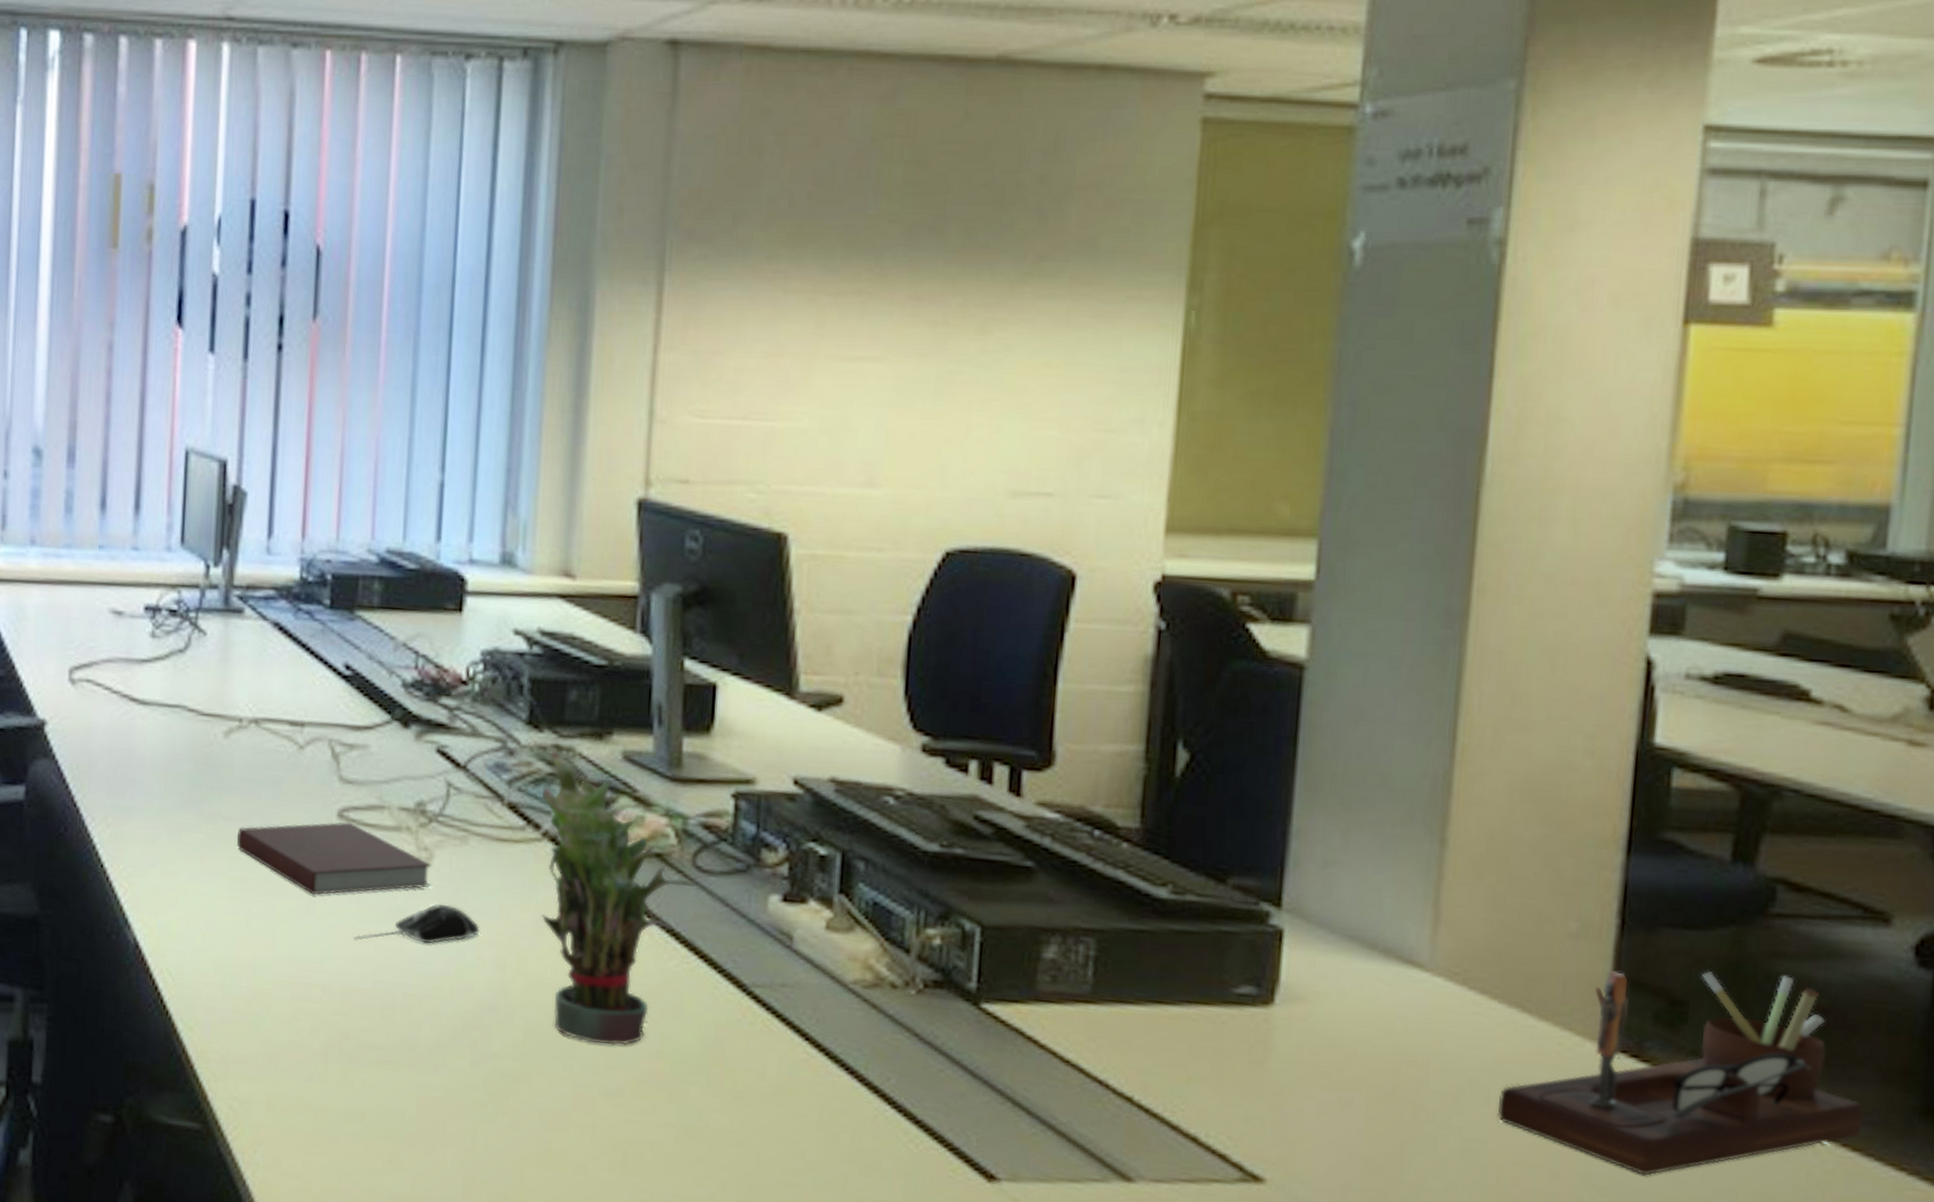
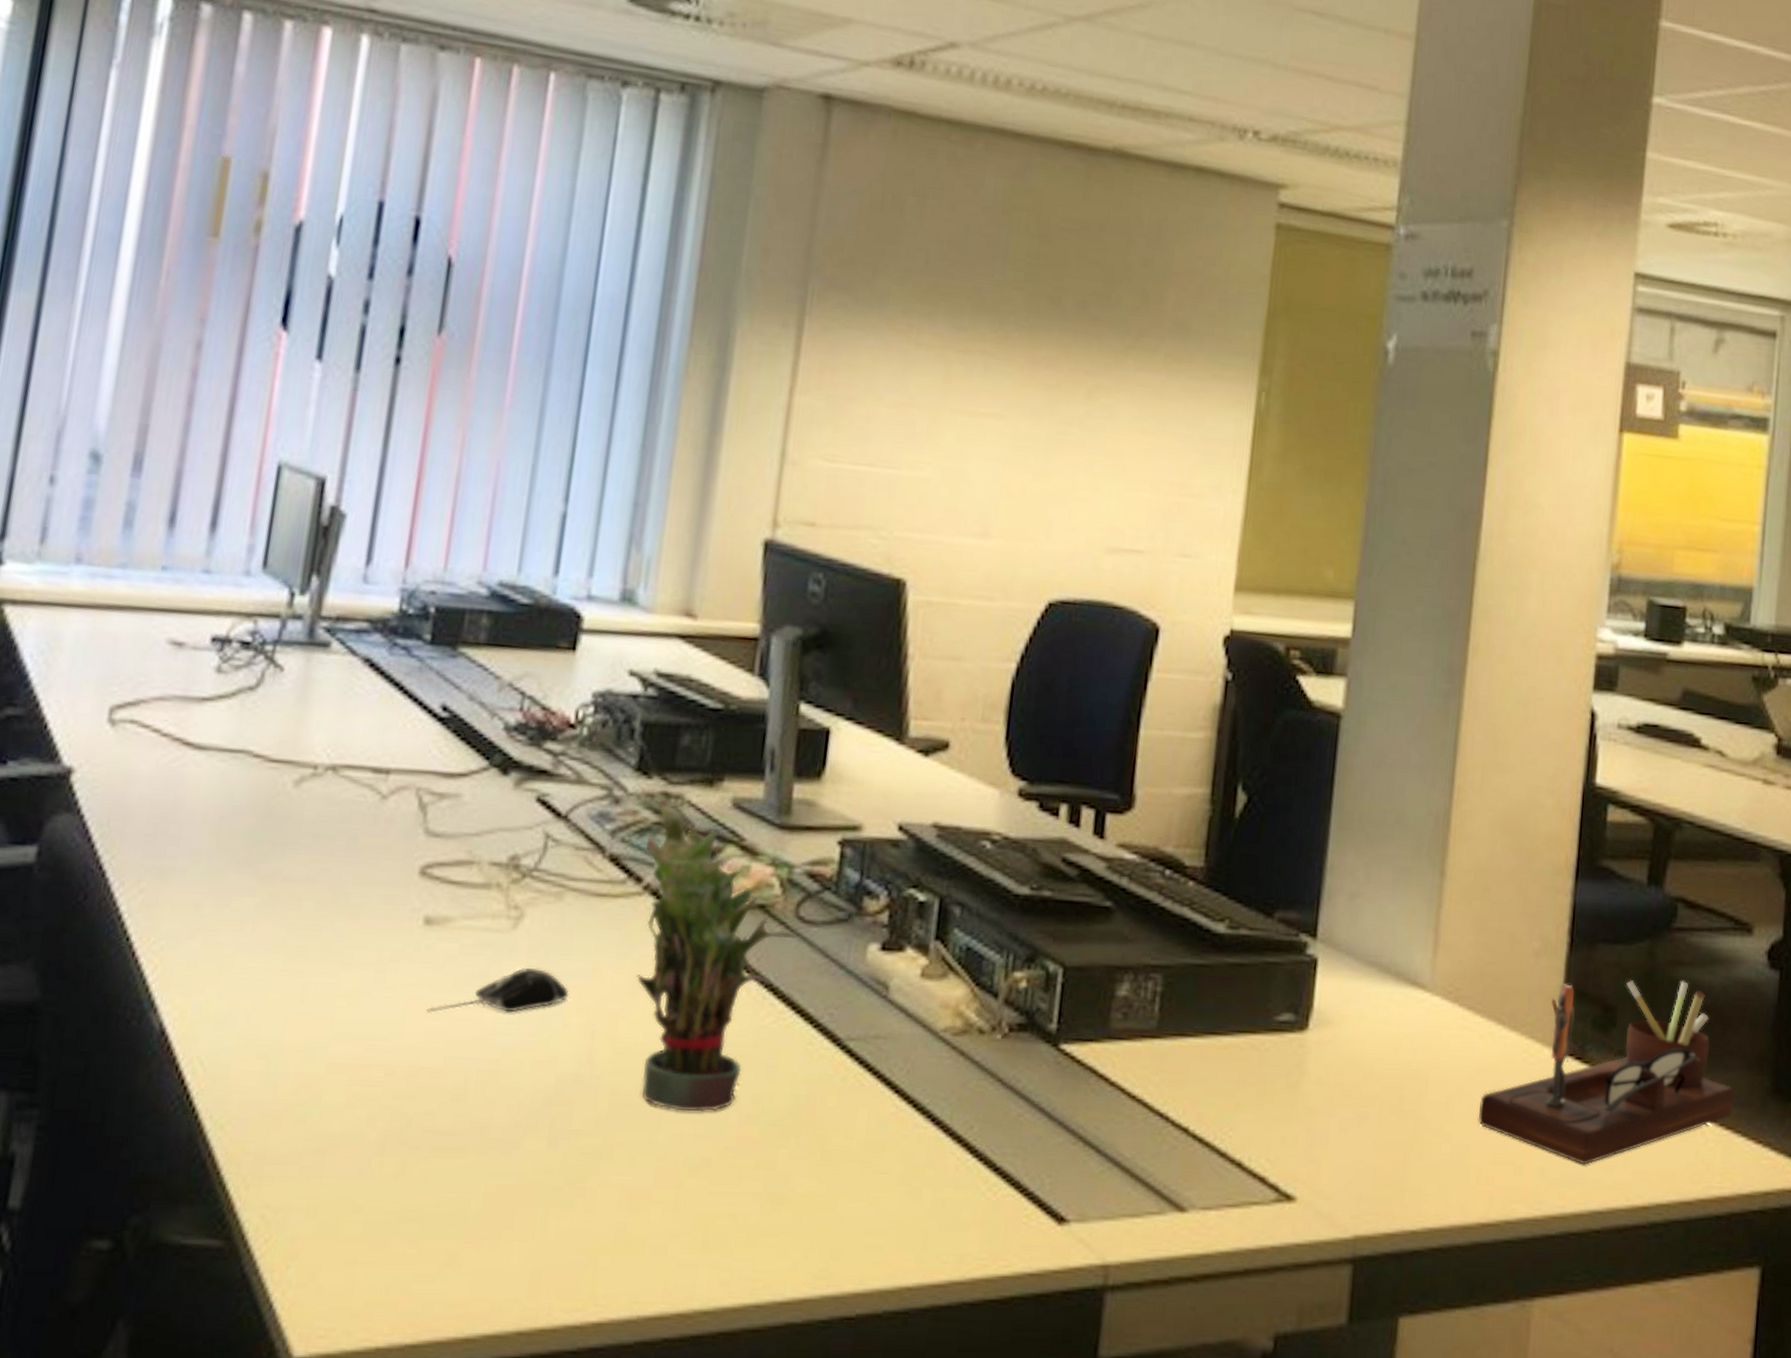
notebook: present [237,822,432,895] -> none [298,880,522,964]

